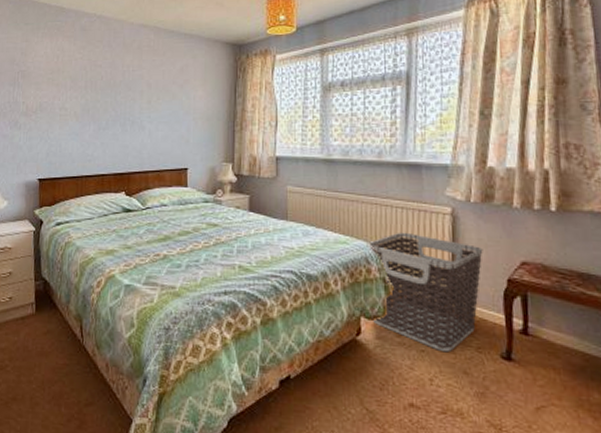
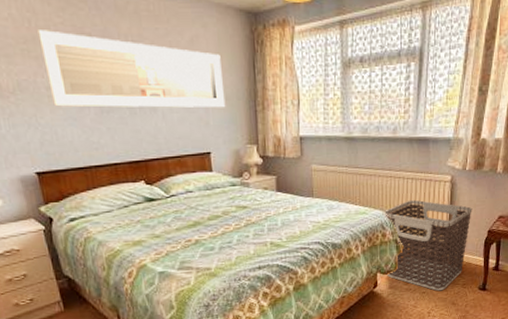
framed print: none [62,63,206,128] -> present [37,30,226,108]

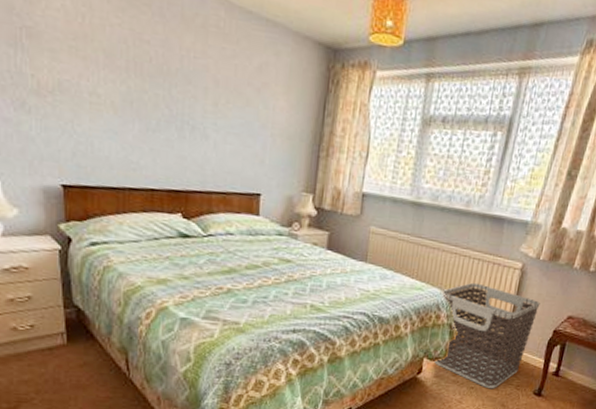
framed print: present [37,30,226,108] -> none [90,28,289,148]

